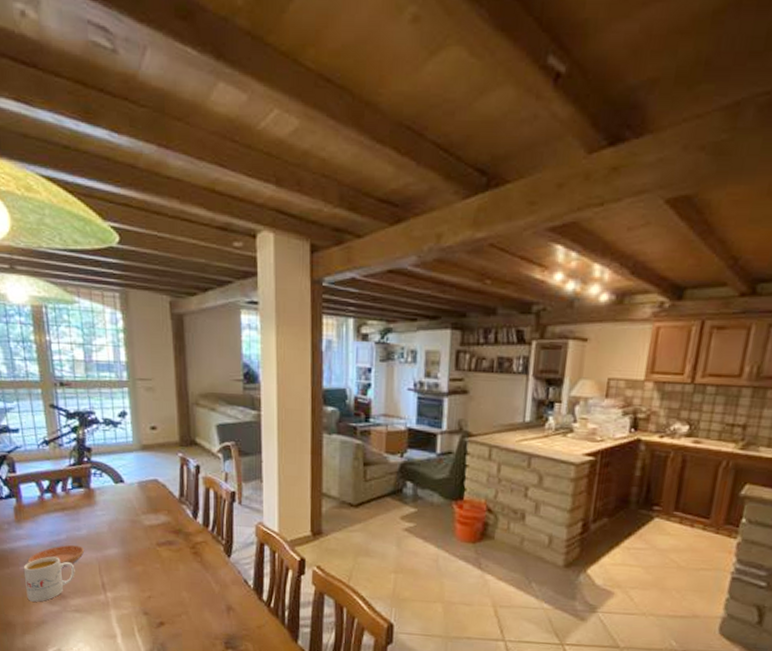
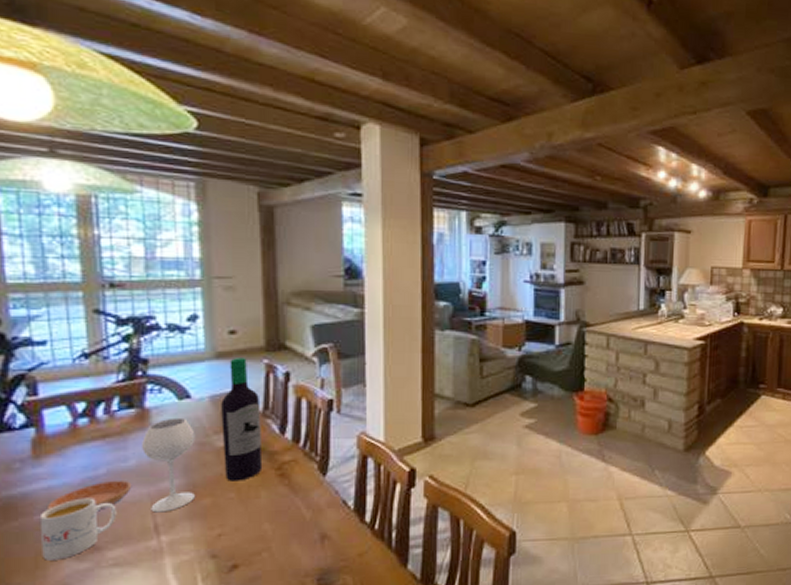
wine bottle: none [90,450,180,574] -> present [142,358,263,513]

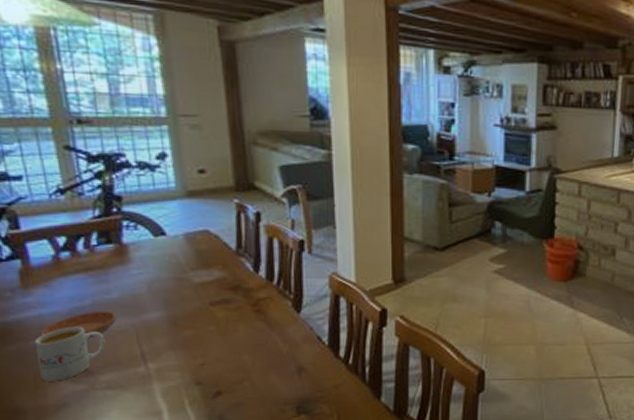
wine bottle: present [142,358,263,513] -> none [123,197,239,342]

